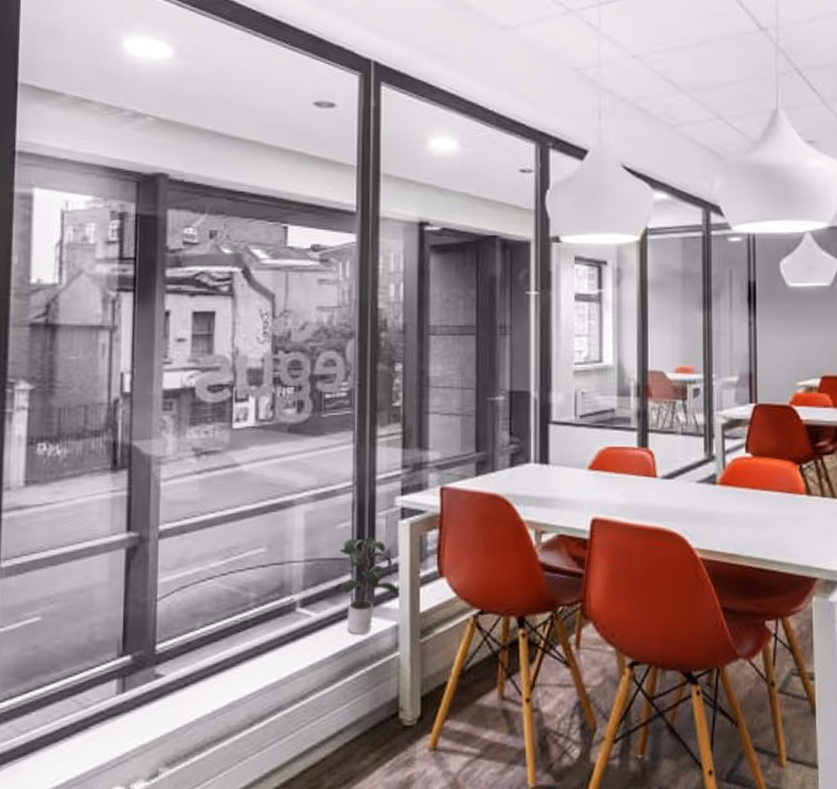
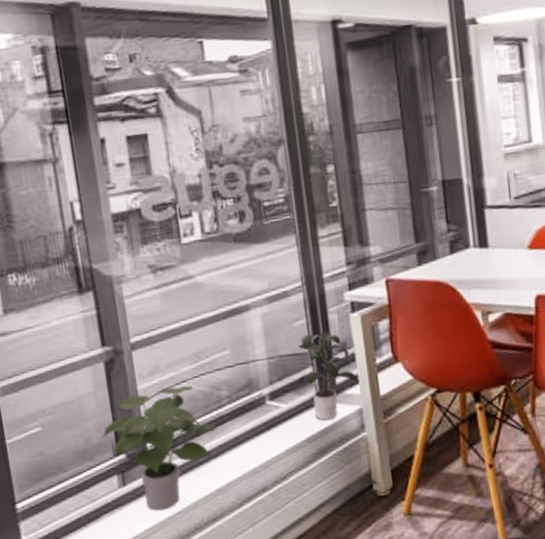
potted plant: none [107,583,238,725] -> present [101,385,216,511]

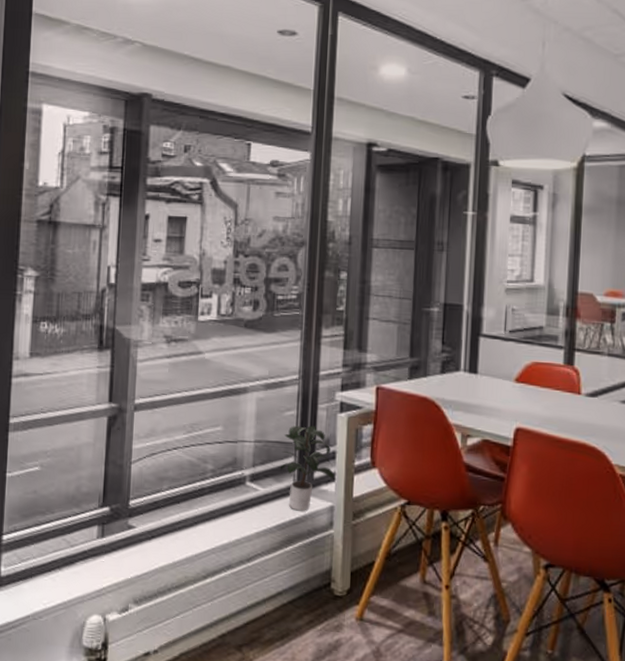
potted plant: present [101,385,216,511] -> none [91,452,197,568]

